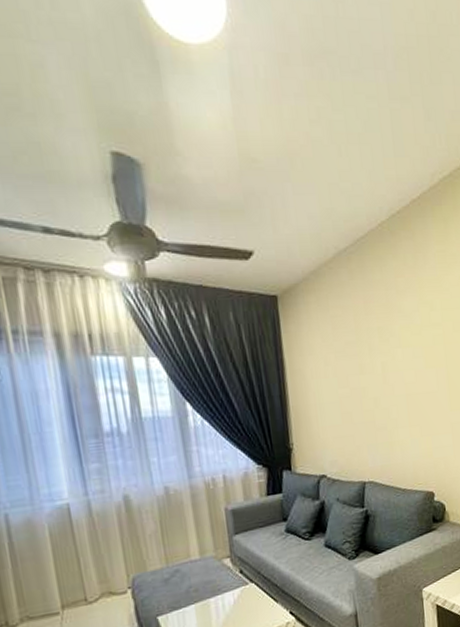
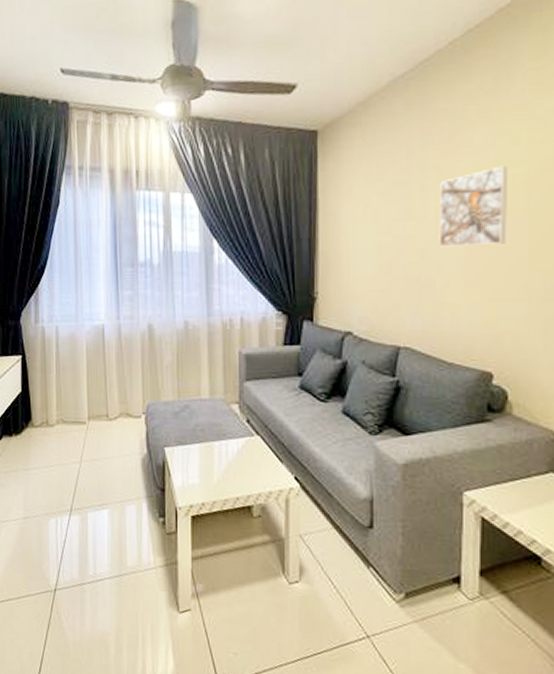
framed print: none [383,327,434,396] -> present [439,165,507,247]

